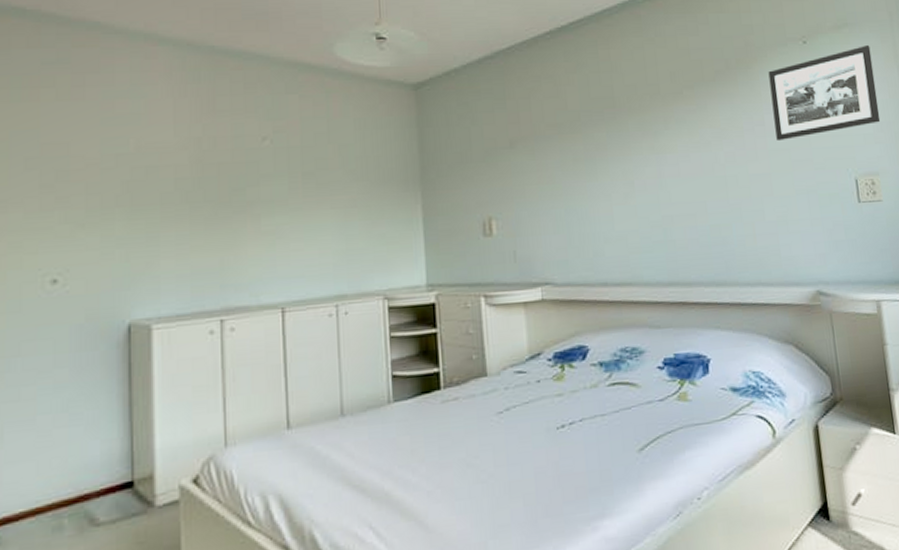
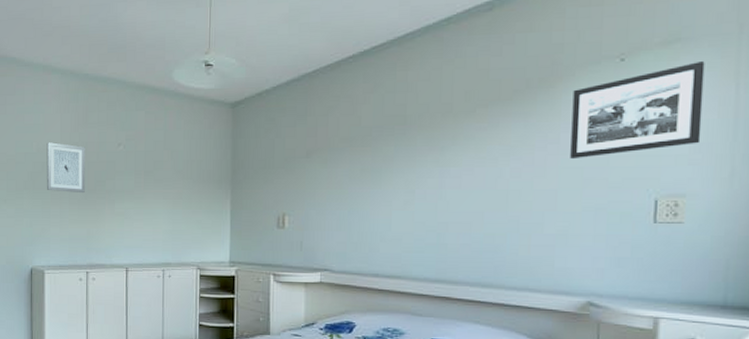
wall art: none [152,138,214,208] -> present [46,142,85,192]

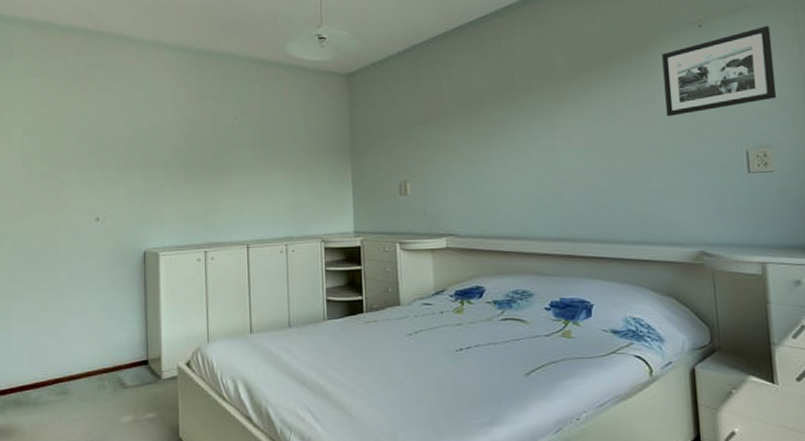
wall art: present [46,142,85,192] -> none [159,118,200,169]

